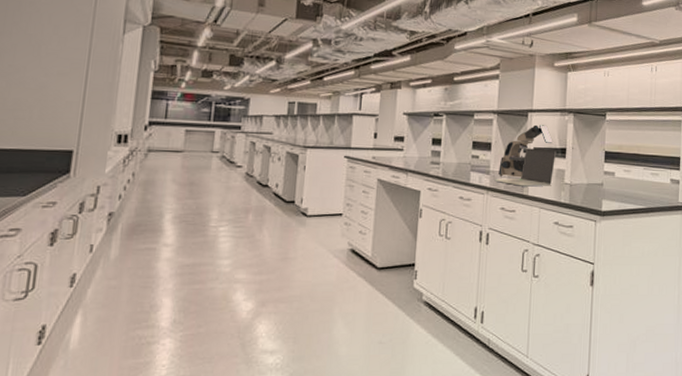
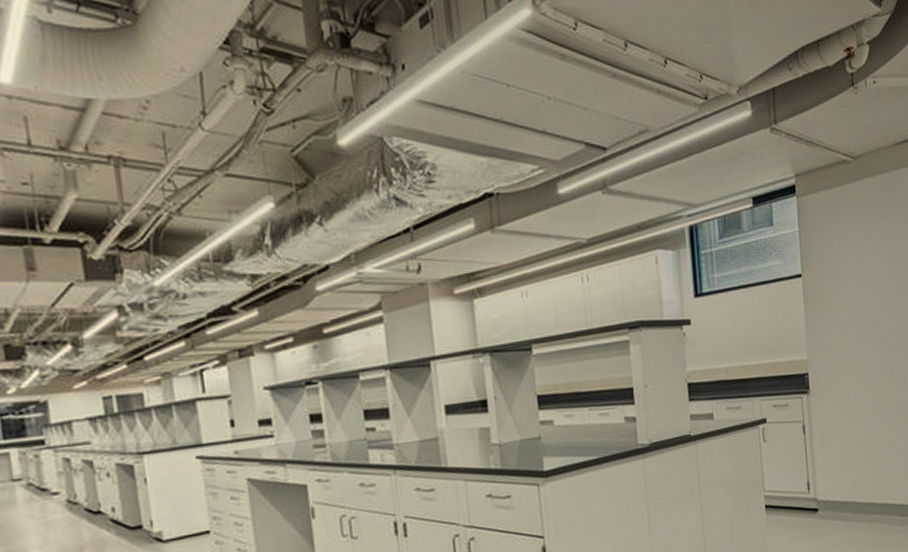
laptop: present [494,148,557,187] -> none [401,404,476,458]
microscope: present [498,124,553,178] -> none [403,374,468,450]

